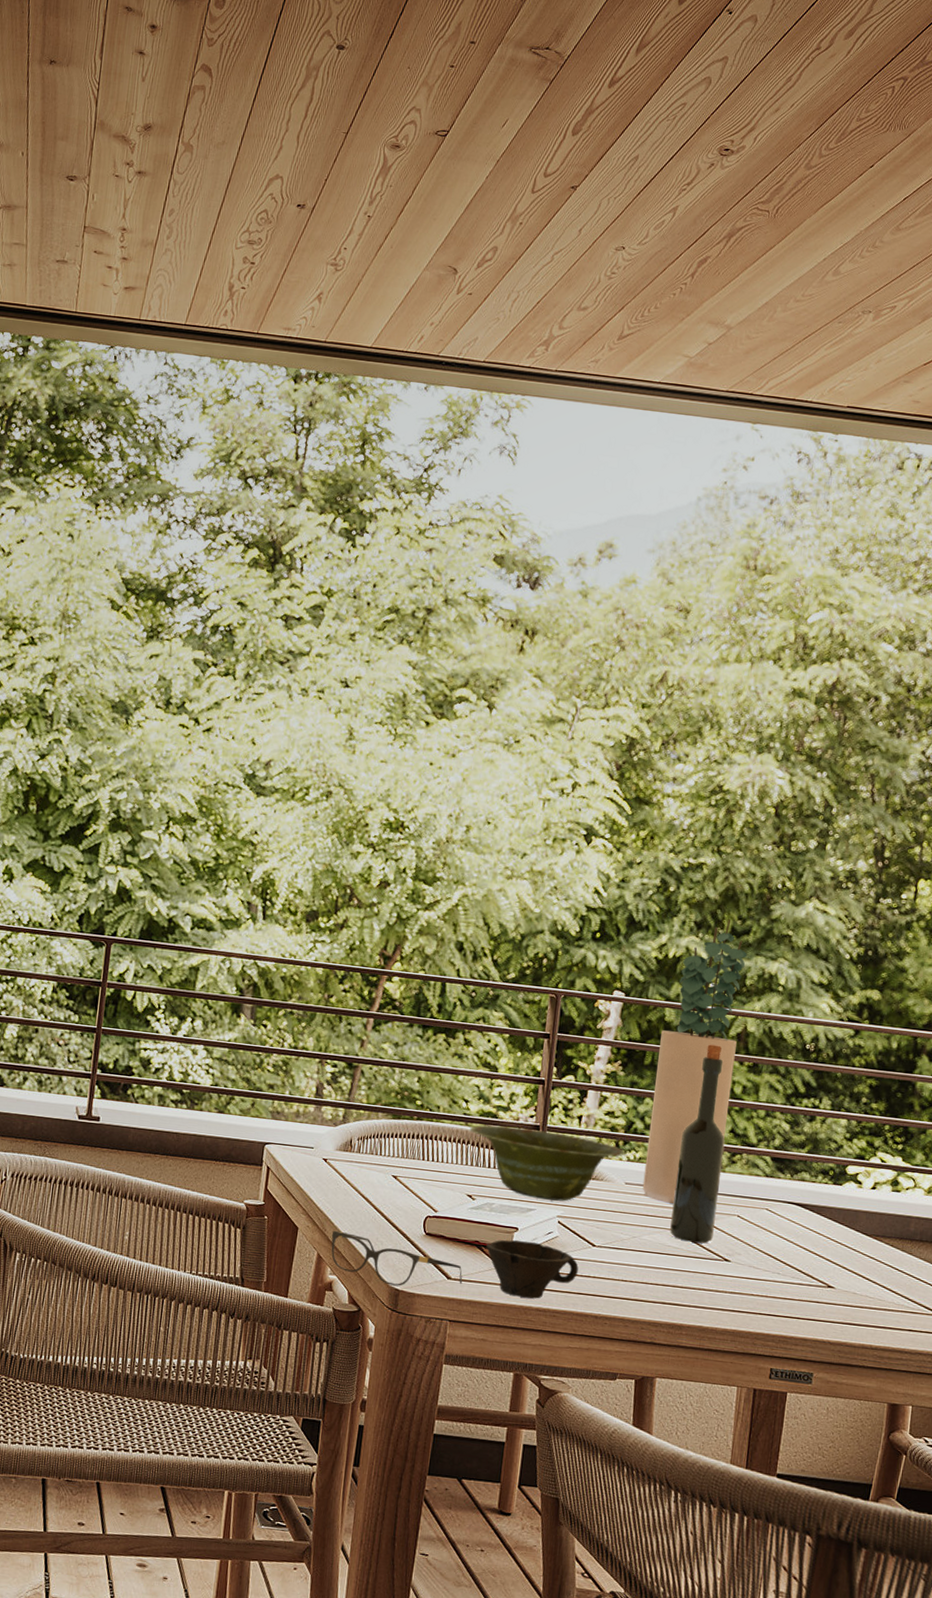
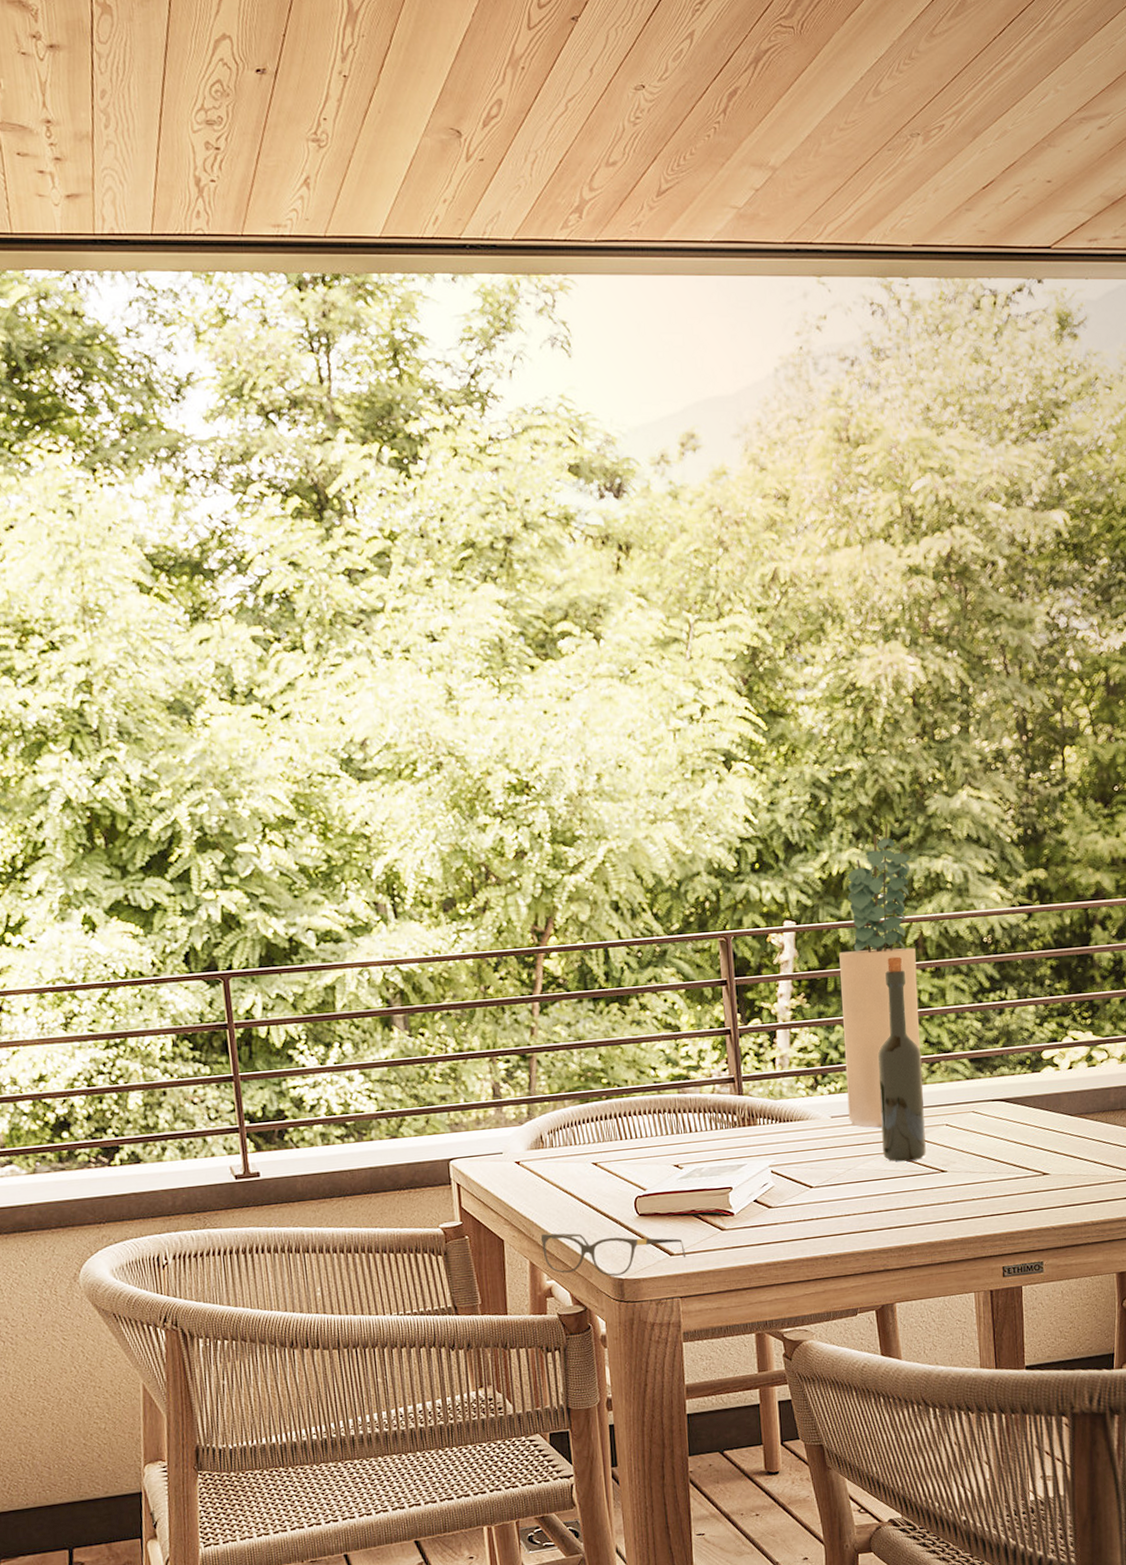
dish: present [469,1125,627,1202] -> none [663,1079,827,1153]
cup: present [486,1239,579,1299] -> none [703,1197,800,1257]

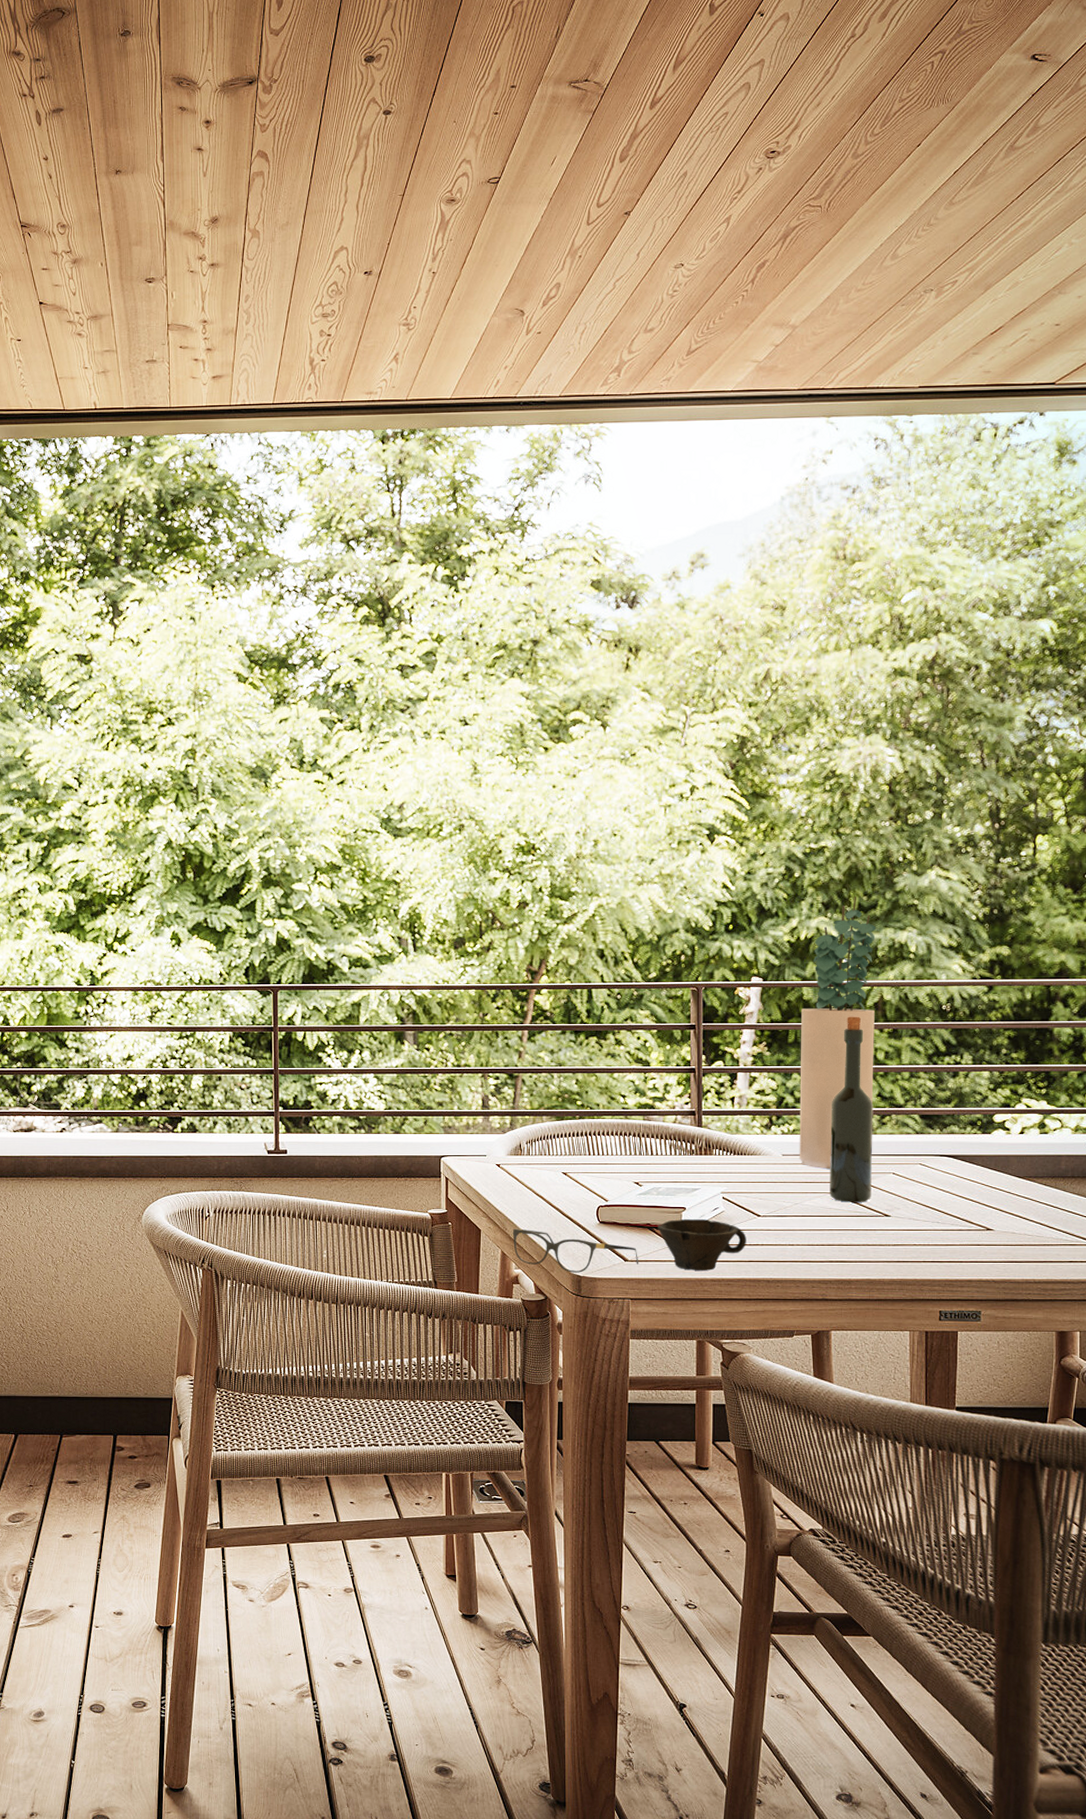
cup: none [703,1197,800,1257] -> present [658,1218,746,1271]

